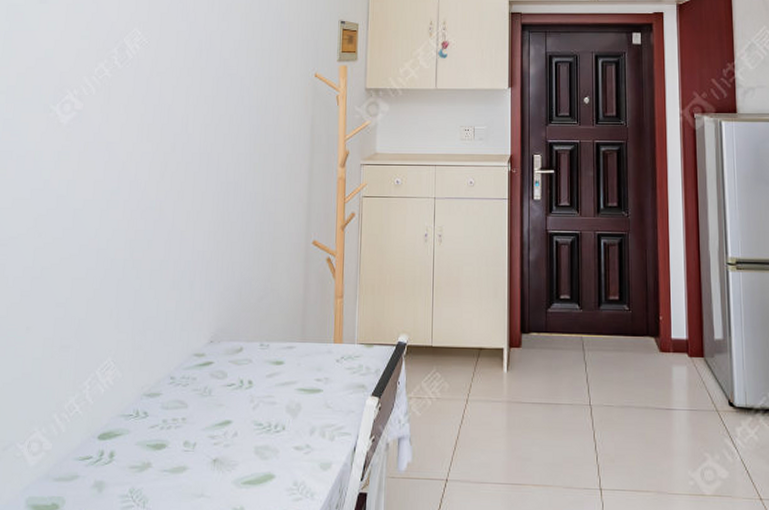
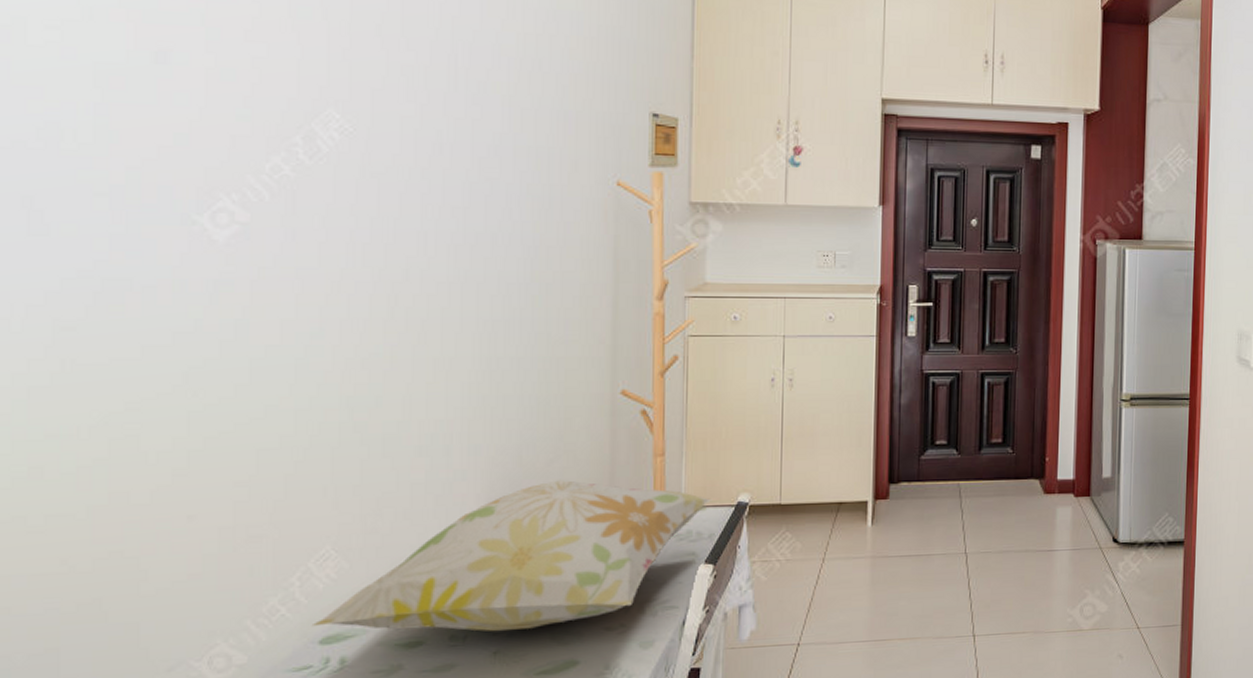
decorative pillow: none [94,314,379,442] -> present [311,480,713,632]

